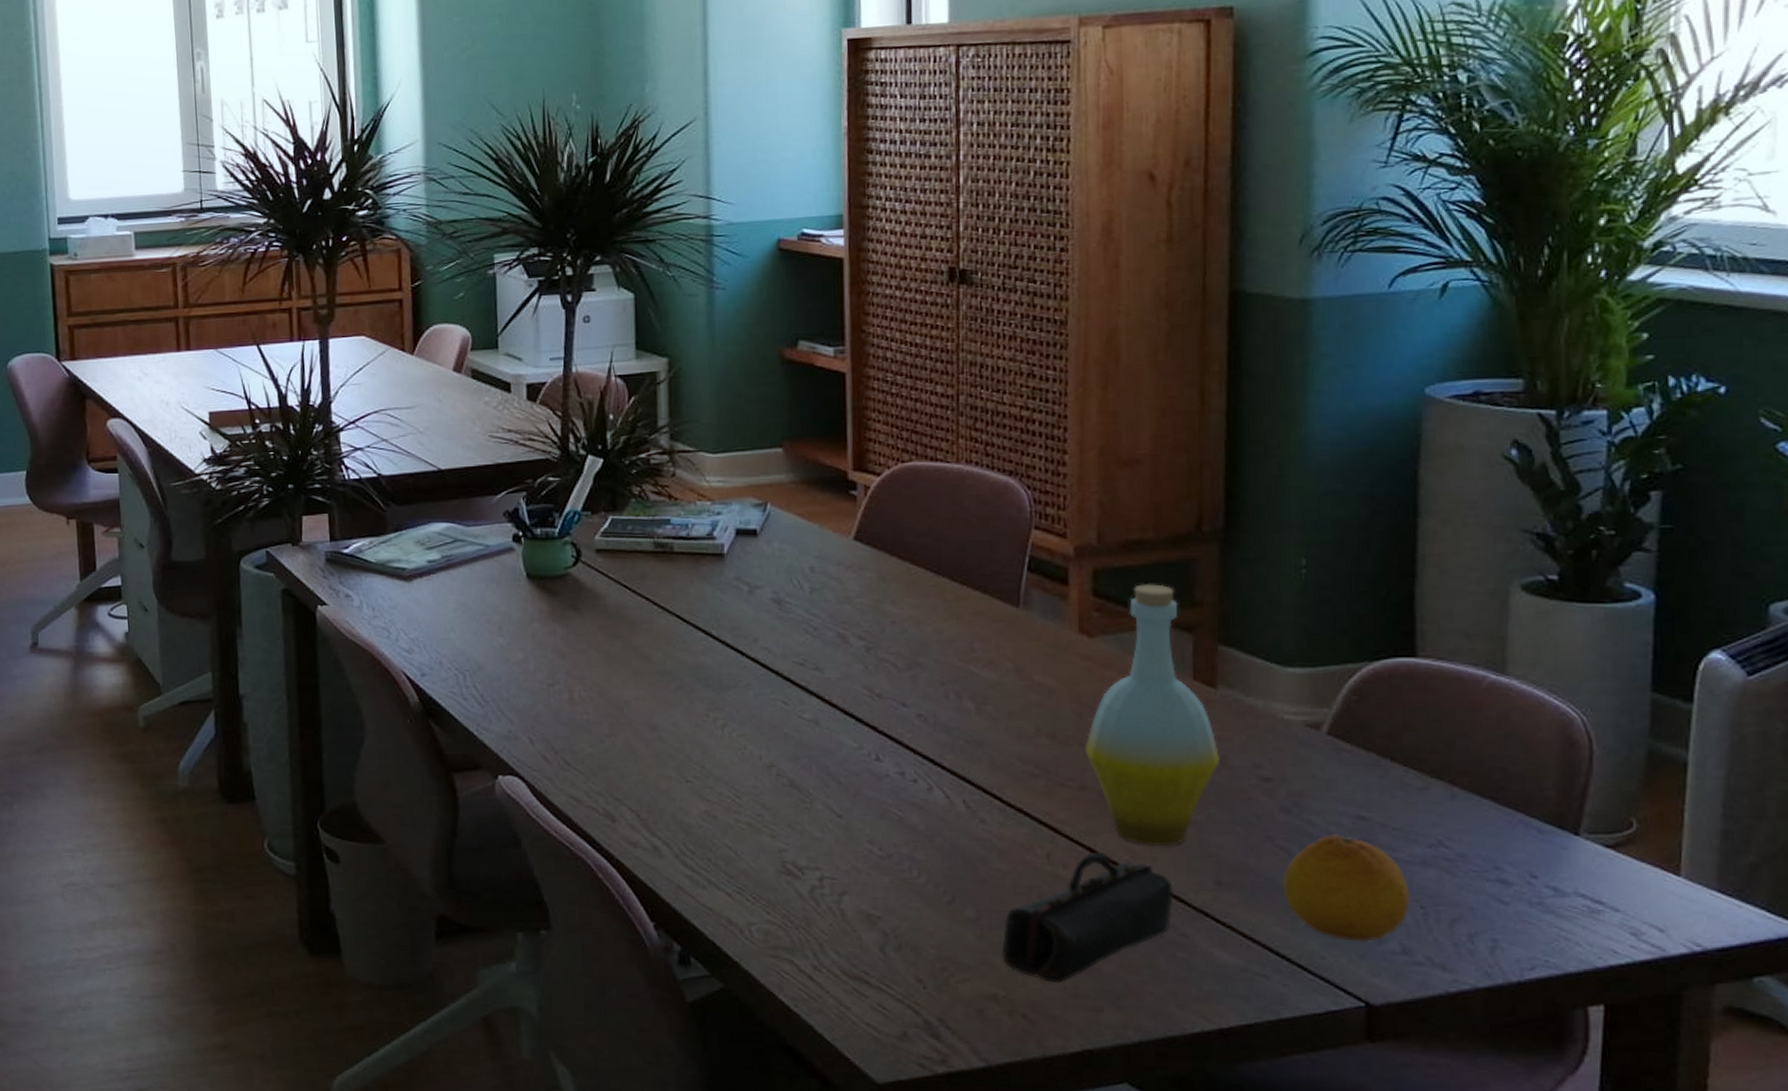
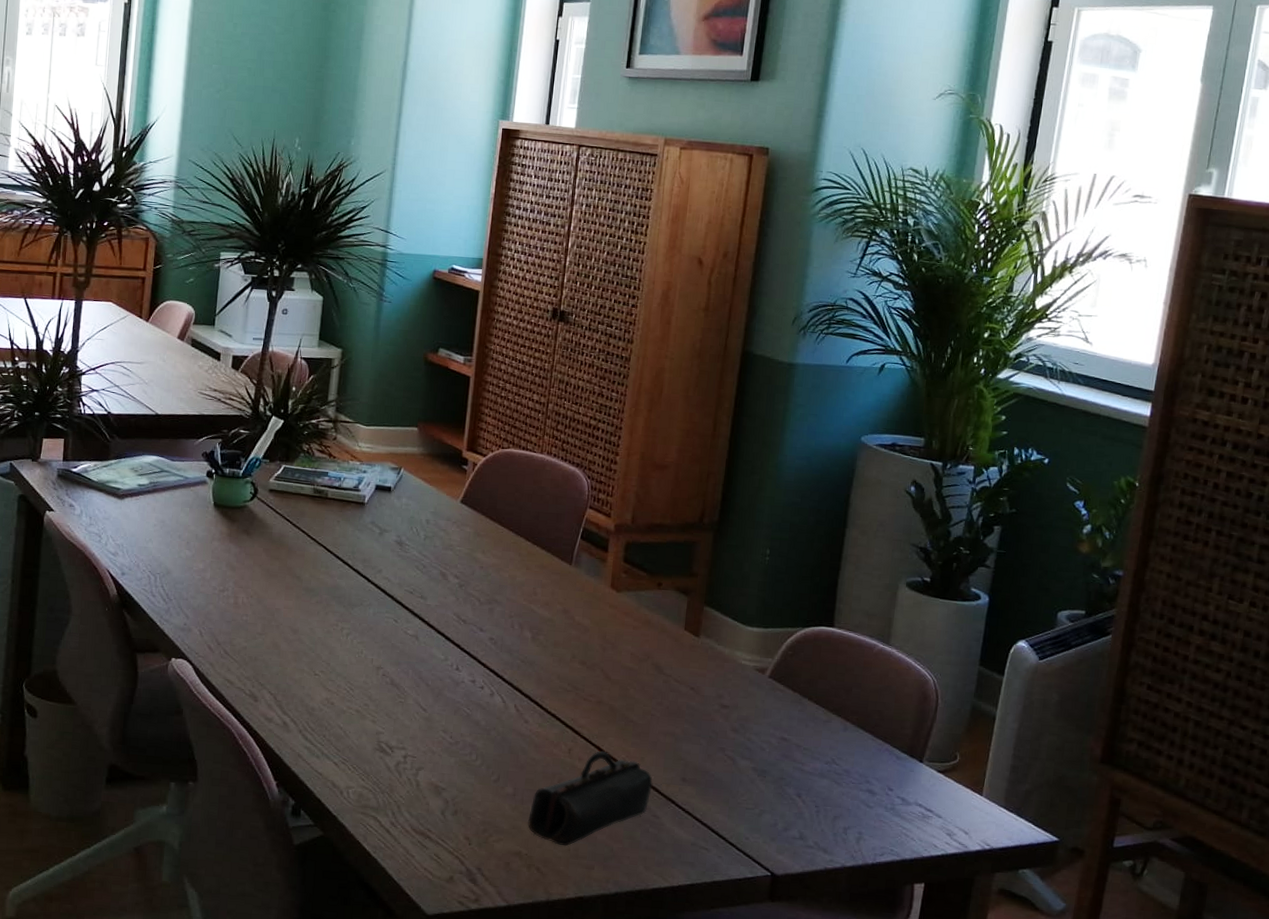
bottle: present [1084,584,1220,846] -> none [604,556,696,750]
fruit: present [1282,834,1411,942] -> none [726,750,811,829]

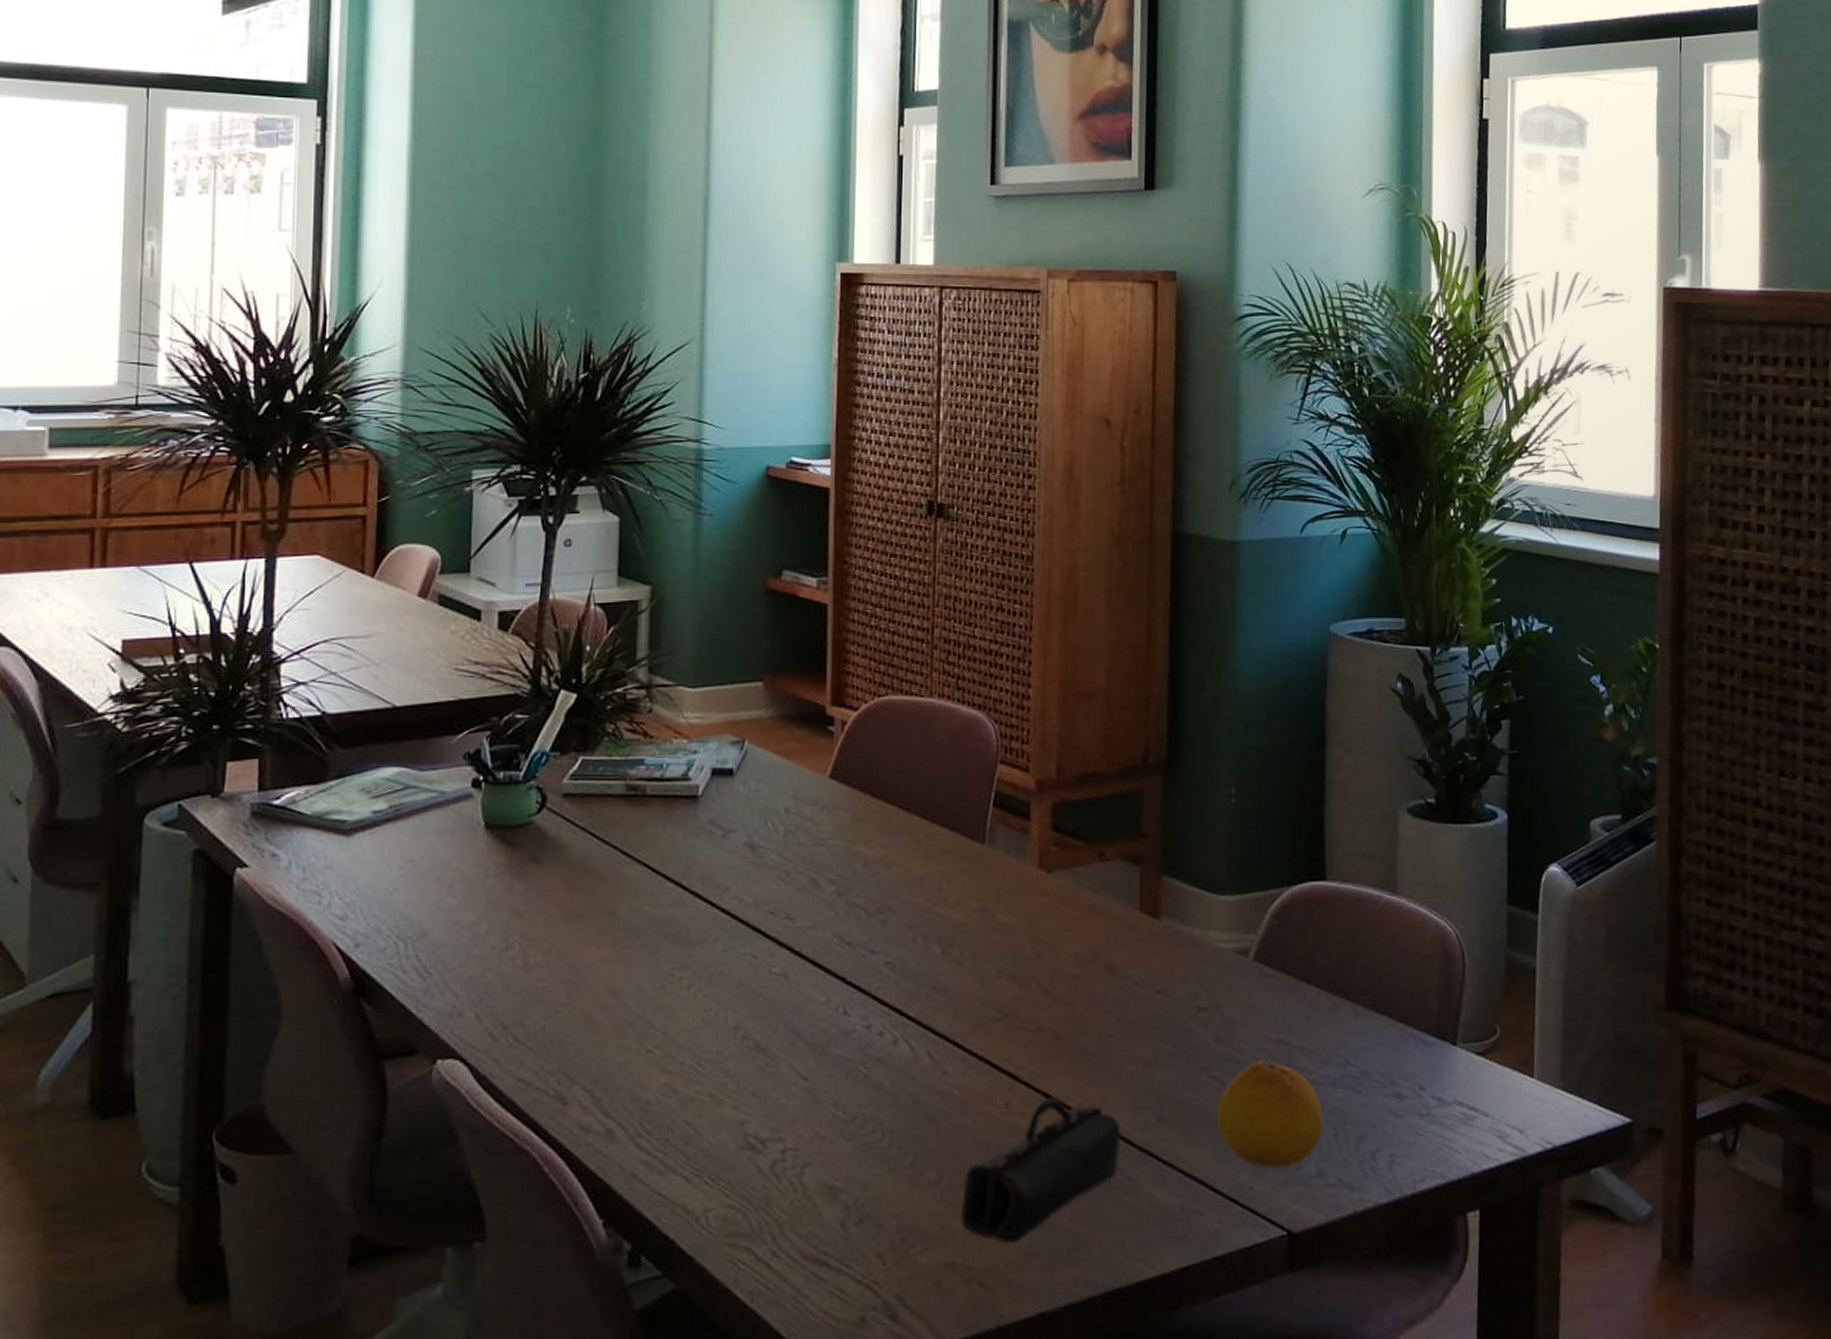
fruit: none [726,750,811,829] -> present [1216,1061,1325,1169]

